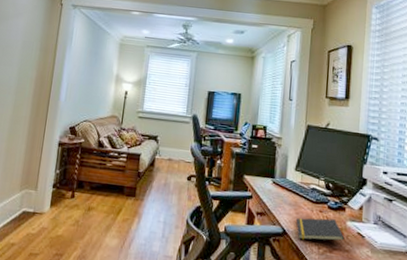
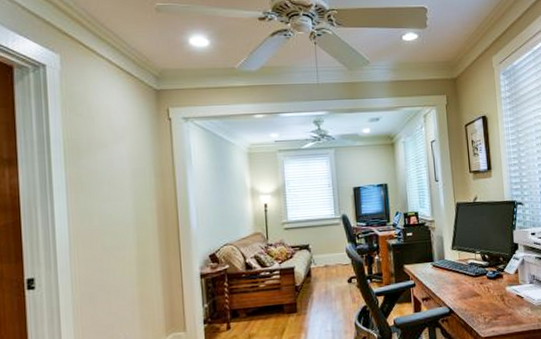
notepad: present [295,217,345,241] -> none [459,288,506,314]

